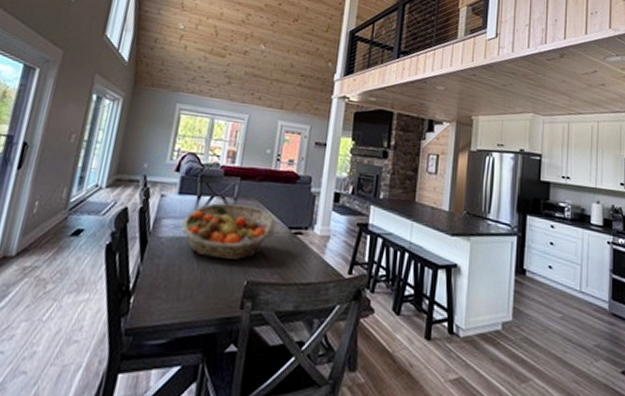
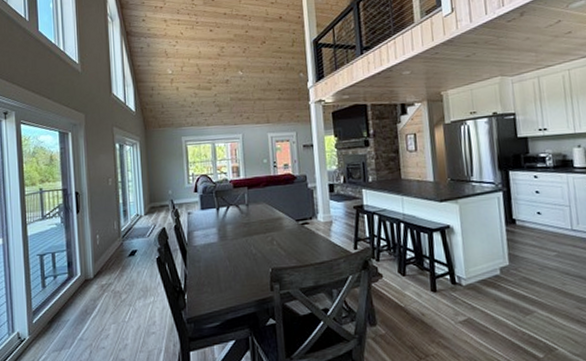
fruit basket: present [181,203,275,260] -> none [209,208,284,255]

